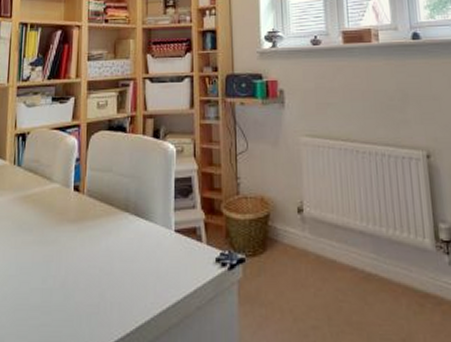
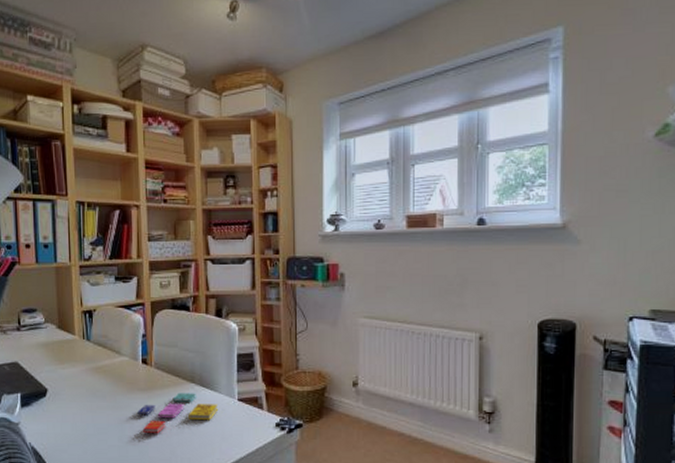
books: none [66,223,153,274] -> present [137,392,218,434]

